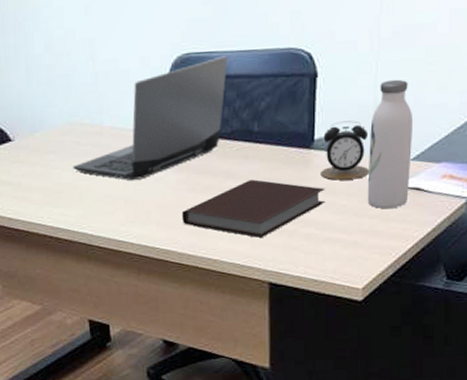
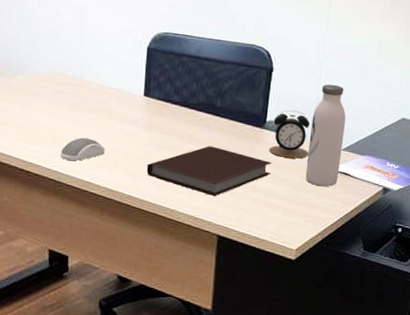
laptop computer: present [73,56,228,181] -> none [51,40,200,132]
computer mouse: none [88,191,135,219] -> present [60,137,105,161]

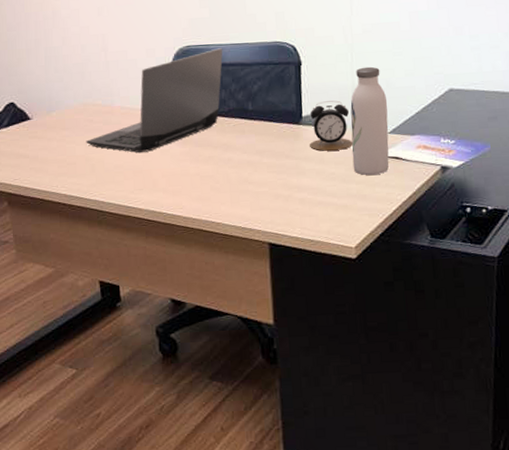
laptop computer: none [51,40,200,132] -> present [86,48,223,154]
computer mouse: present [60,137,105,161] -> none [99,163,143,188]
notebook: present [146,146,272,197] -> none [186,151,315,203]

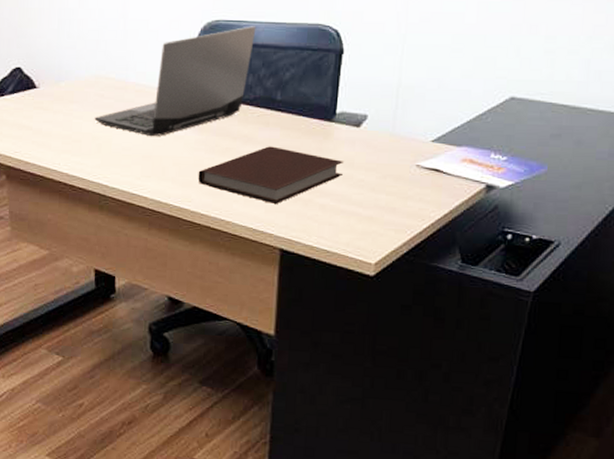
notebook: none [186,151,315,203] -> present [198,146,343,205]
alarm clock: present [310,100,353,151] -> none [340,98,391,155]
water bottle: present [350,66,389,175] -> none [385,62,436,186]

